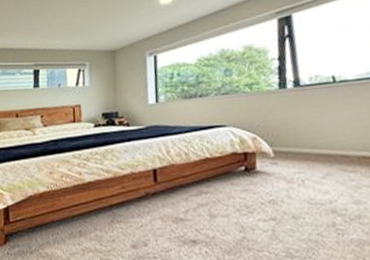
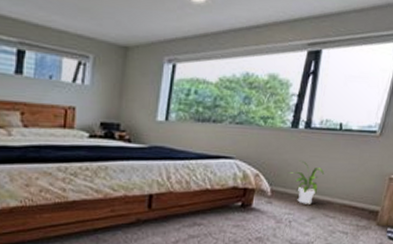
house plant: none [287,118,329,161] -> present [288,160,325,204]

